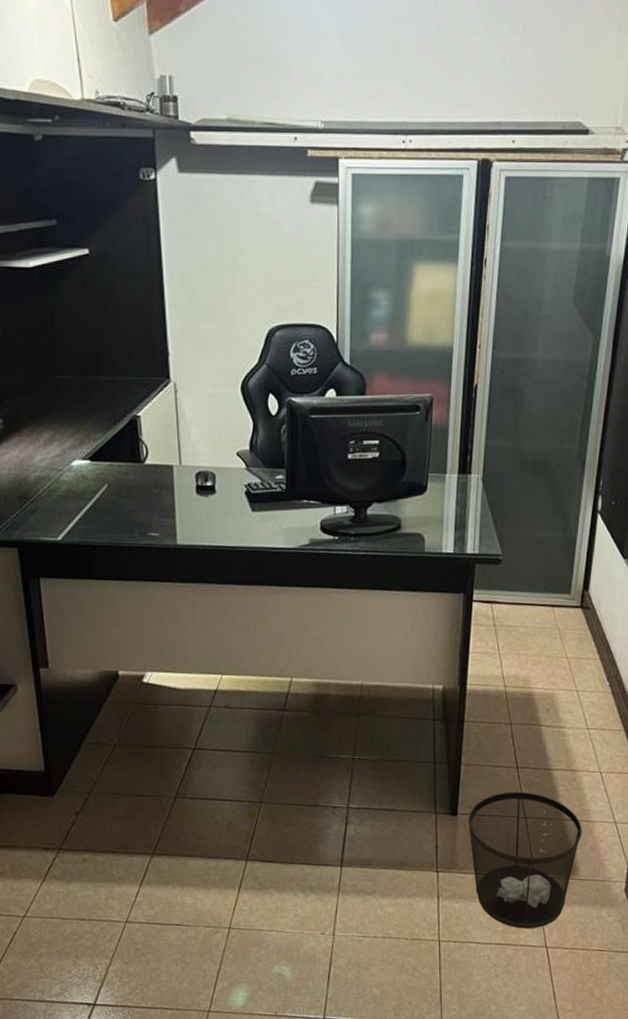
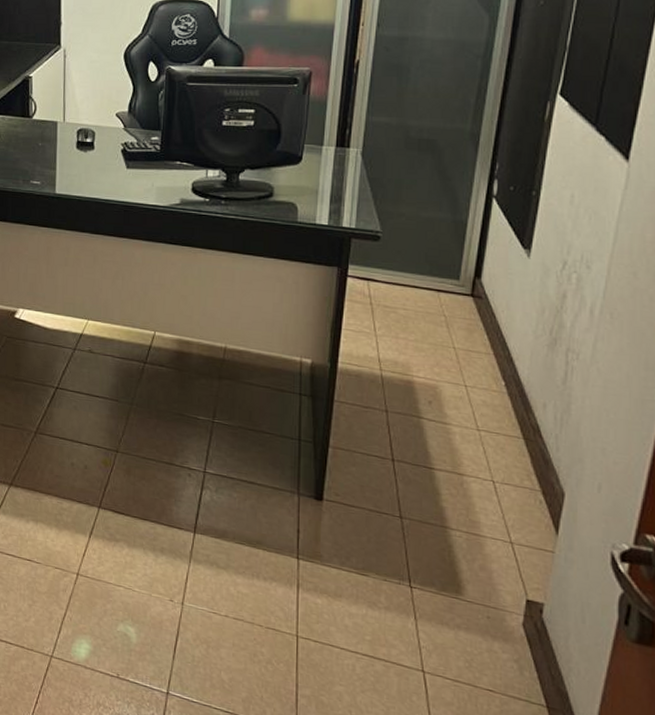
waste bin: present [468,791,582,929] -> none [335,484,470,647]

